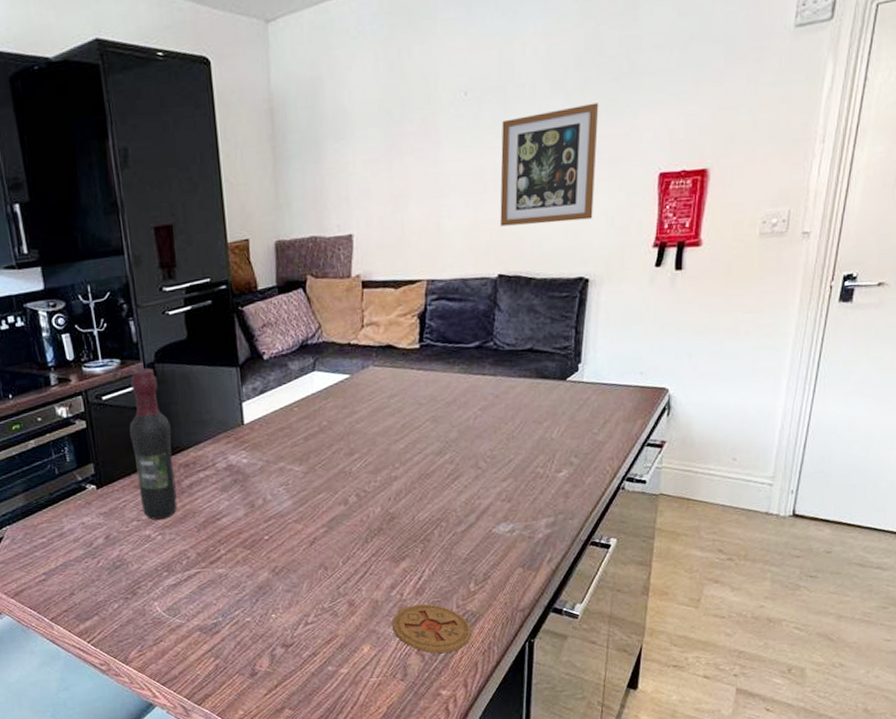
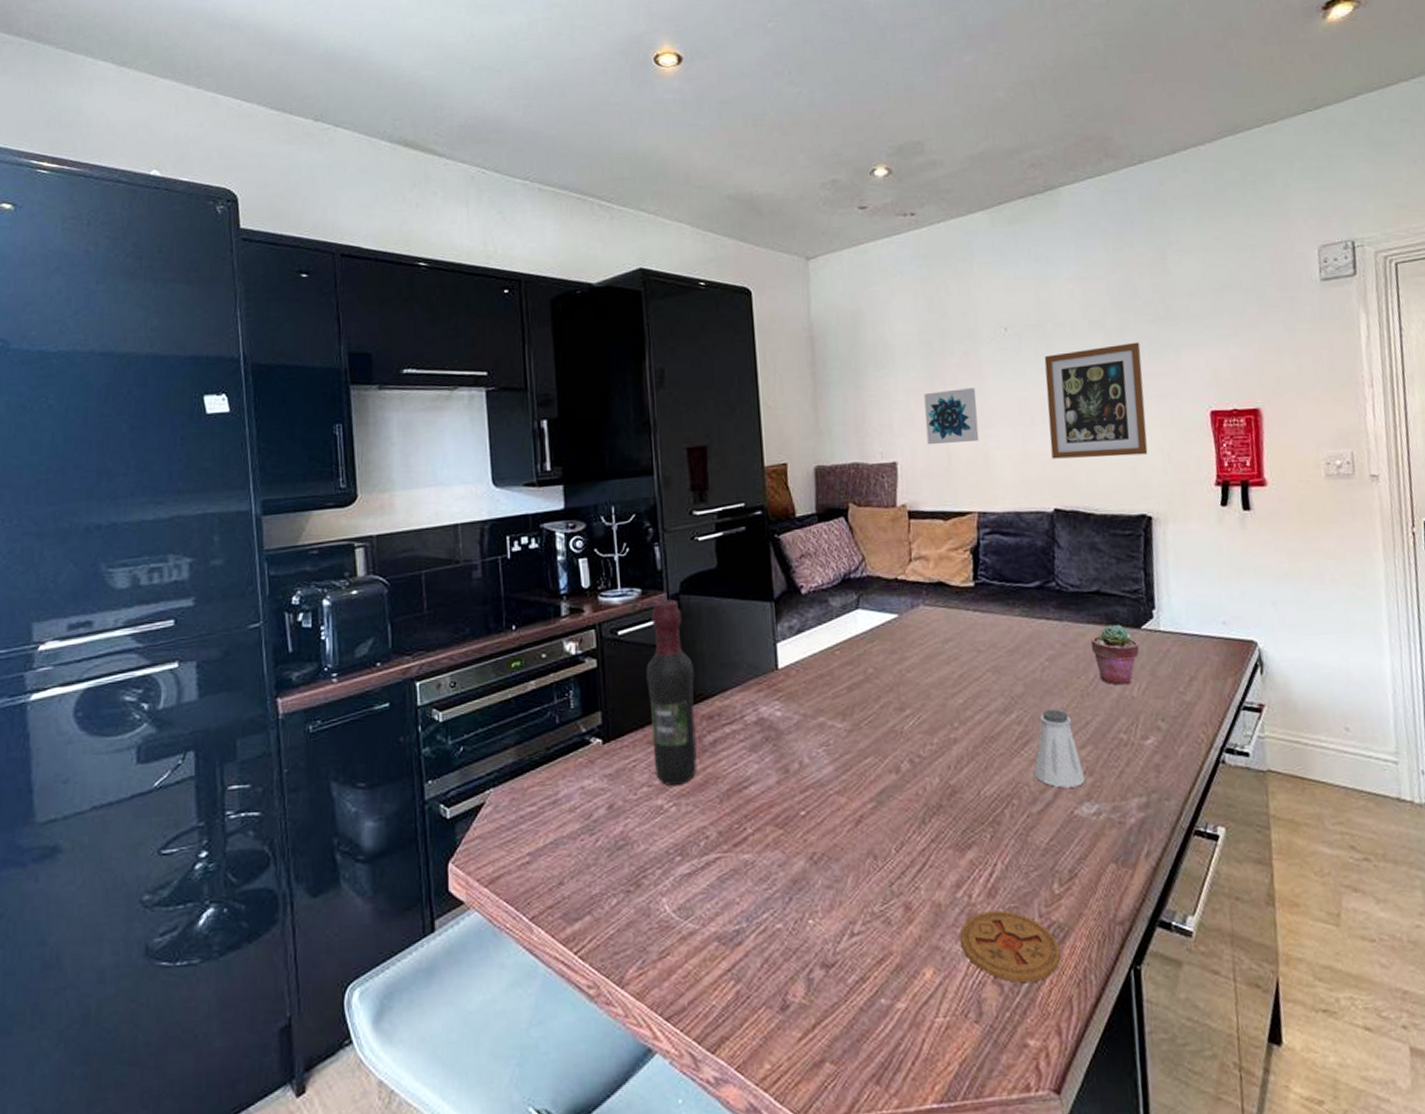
wall art: none [381,157,433,217] -> present [924,388,979,445]
saltshaker: none [462,450,504,513] -> present [1034,709,1086,788]
potted succulent: none [519,377,563,429] -> present [1090,624,1140,685]

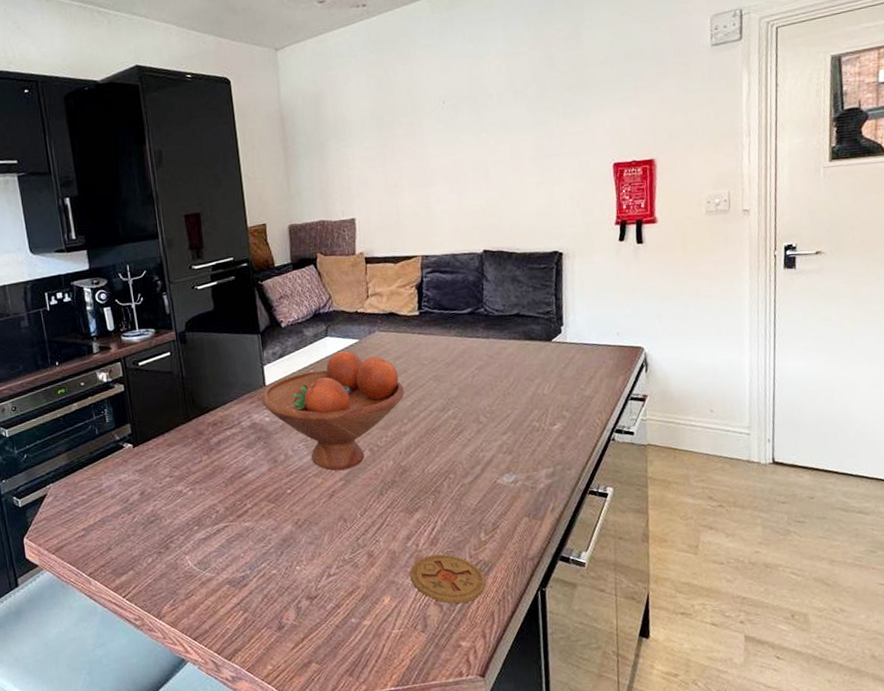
wine bottle: present [646,599,697,786] -> none [163,336,207,476]
fruit bowl: none [772,628,955,788] -> present [261,350,404,471]
wall art: present [924,388,979,445] -> none [376,153,422,203]
saltshaker: present [1034,709,1086,788] -> none [466,406,506,464]
wall art: present [1044,342,1148,459] -> none [476,107,561,210]
potted succulent: present [1090,624,1140,685] -> none [511,338,550,386]

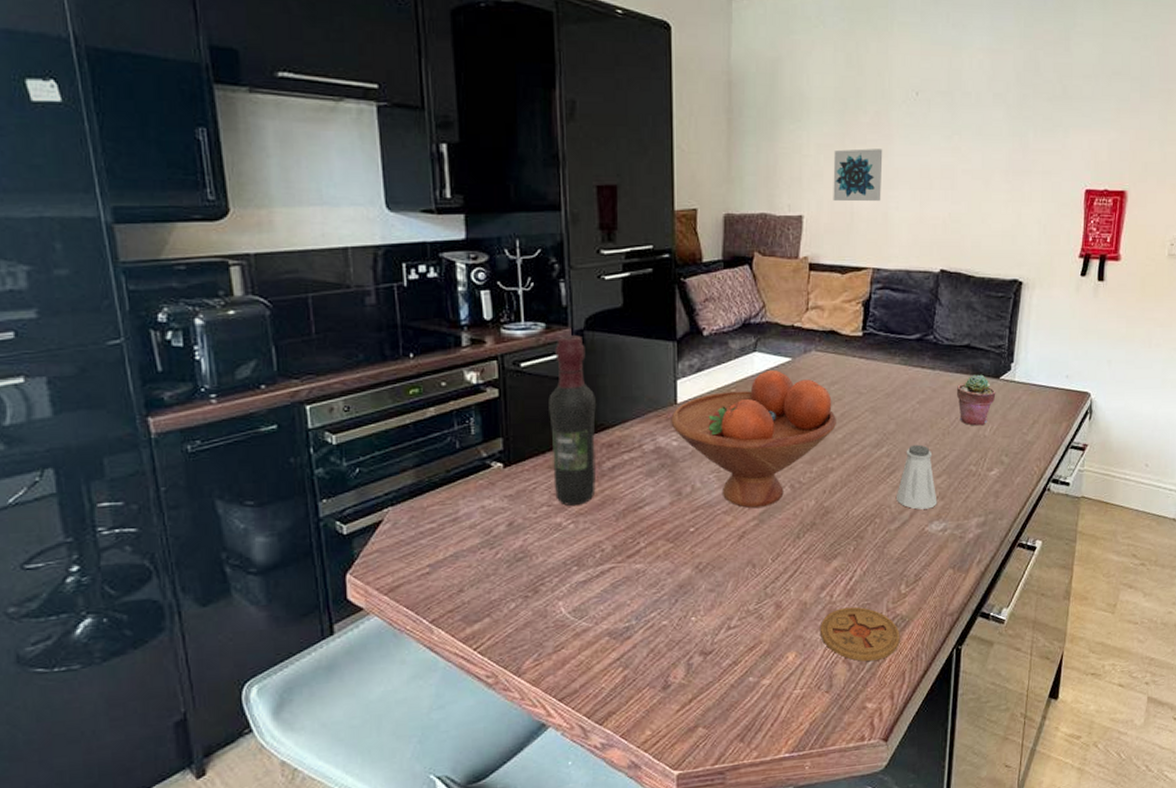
wine bottle: none [163,336,207,476] -> present [549,335,596,506]
wall art: none [376,153,422,203] -> present [833,149,883,202]
saltshaker: none [466,406,506,464] -> present [897,444,938,510]
potted succulent: none [511,338,550,386] -> present [956,374,996,426]

